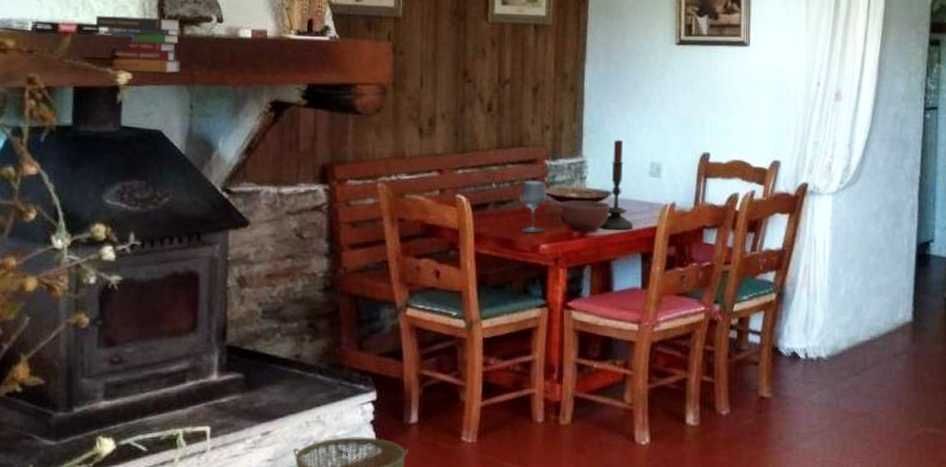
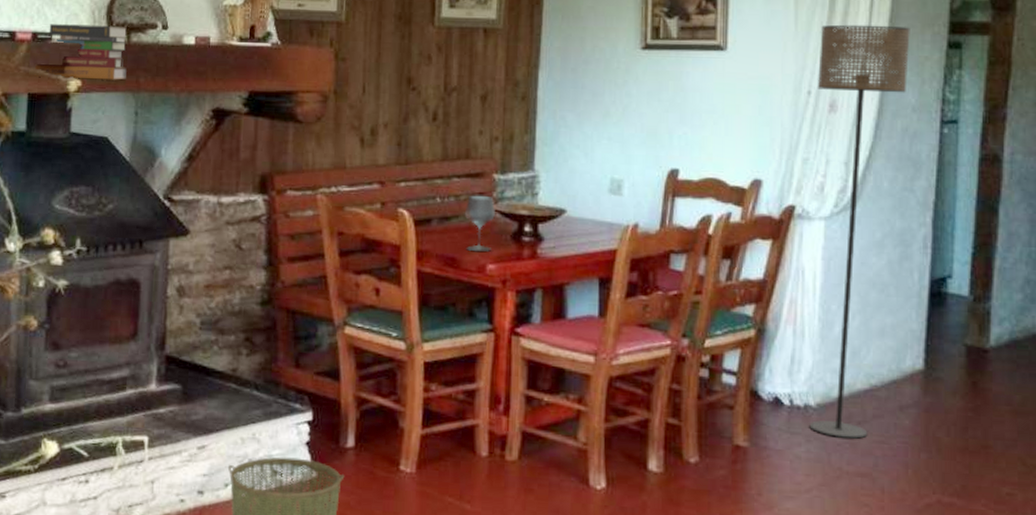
bowl: present [560,200,611,233] -> none [509,218,565,254]
candle: present [600,138,633,230] -> none [552,151,590,252]
floor lamp: none [822,24,900,384] -> present [811,24,910,439]

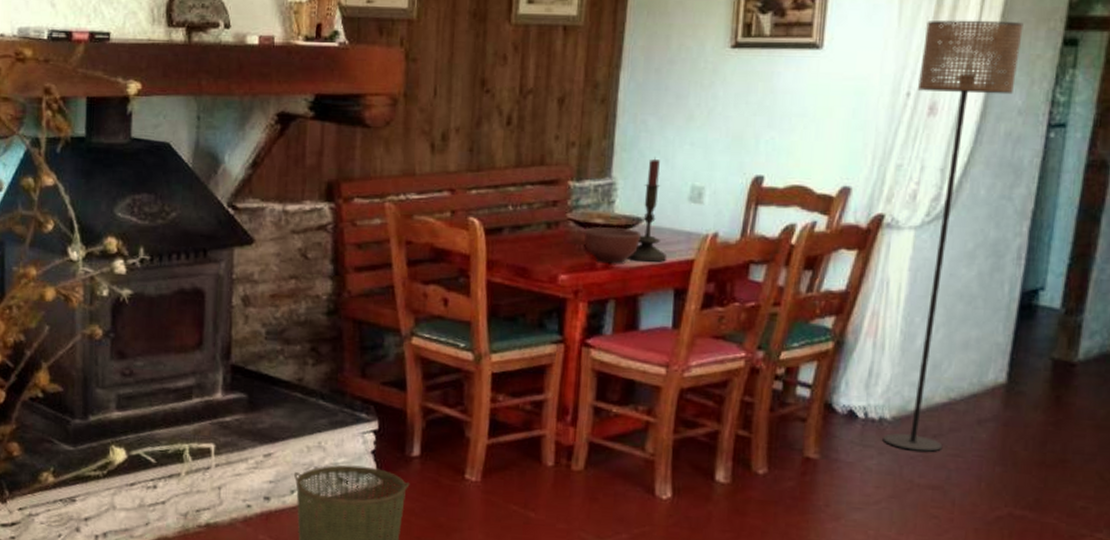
books: present [35,24,127,80] -> none [93,23,189,83]
wine glass: present [465,195,495,251] -> none [538,203,569,261]
bowl: none [509,218,565,254] -> present [583,227,642,264]
candle: none [552,151,590,252] -> present [627,157,666,262]

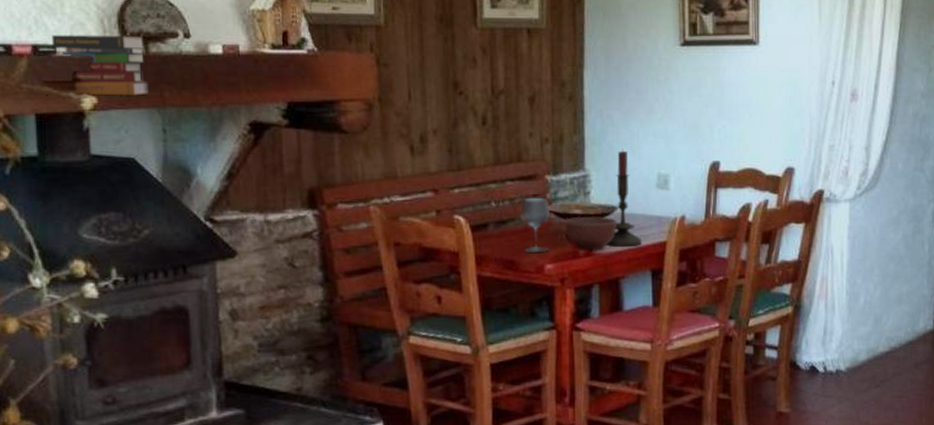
books: none [93,23,189,83] -> present [40,35,150,96]
wine glass: none [538,203,569,261] -> present [521,197,550,252]
floor lamp: present [884,20,1024,452] -> none [840,17,919,396]

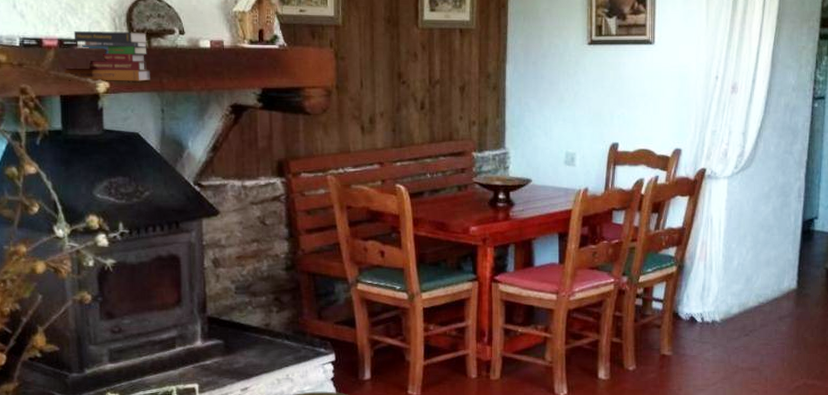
wine glass: present [521,197,550,252] -> none [451,170,475,216]
bowl: present [564,216,618,251] -> none [487,187,531,216]
candle: present [606,149,641,247] -> none [522,131,551,213]

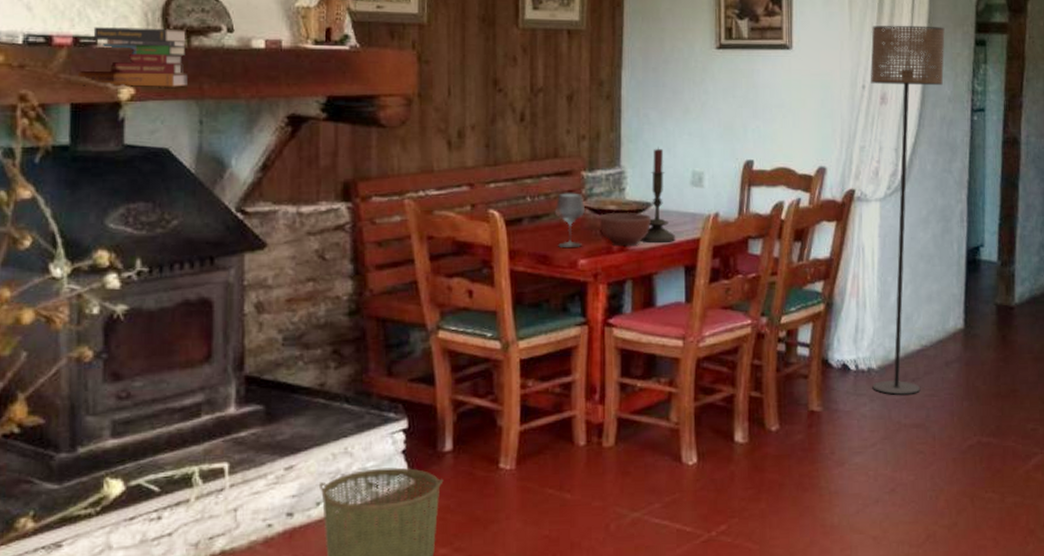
wine glass: none [451,170,475,216] -> present [556,193,585,247]
bowl: none [487,187,531,216] -> present [599,212,652,247]
candle: none [522,131,551,213] -> present [640,147,675,242]
floor lamp: none [716,21,792,343] -> present [870,25,945,395]

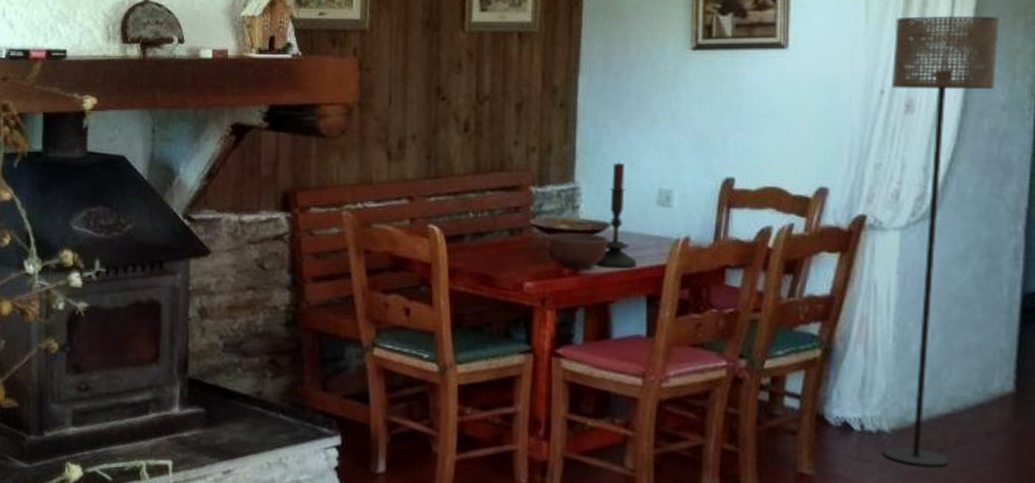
books: present [78,27,189,87] -> none [50,41,144,97]
wine glass: present [556,193,585,247] -> none [500,209,533,269]

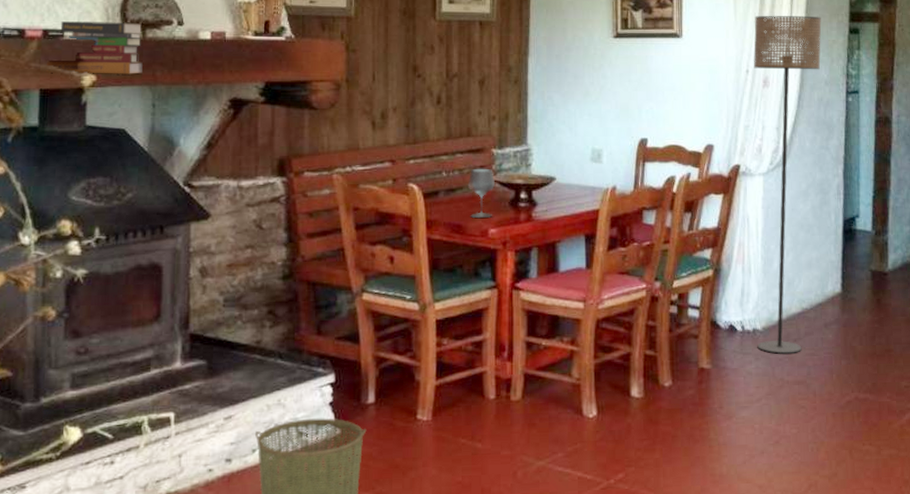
books: none [50,41,144,97] -> present [46,21,143,74]
wine glass: none [500,209,533,269] -> present [469,168,495,218]
bowl: present [548,232,609,270] -> none [507,185,555,217]
candle: present [595,161,636,268] -> none [545,126,576,213]

